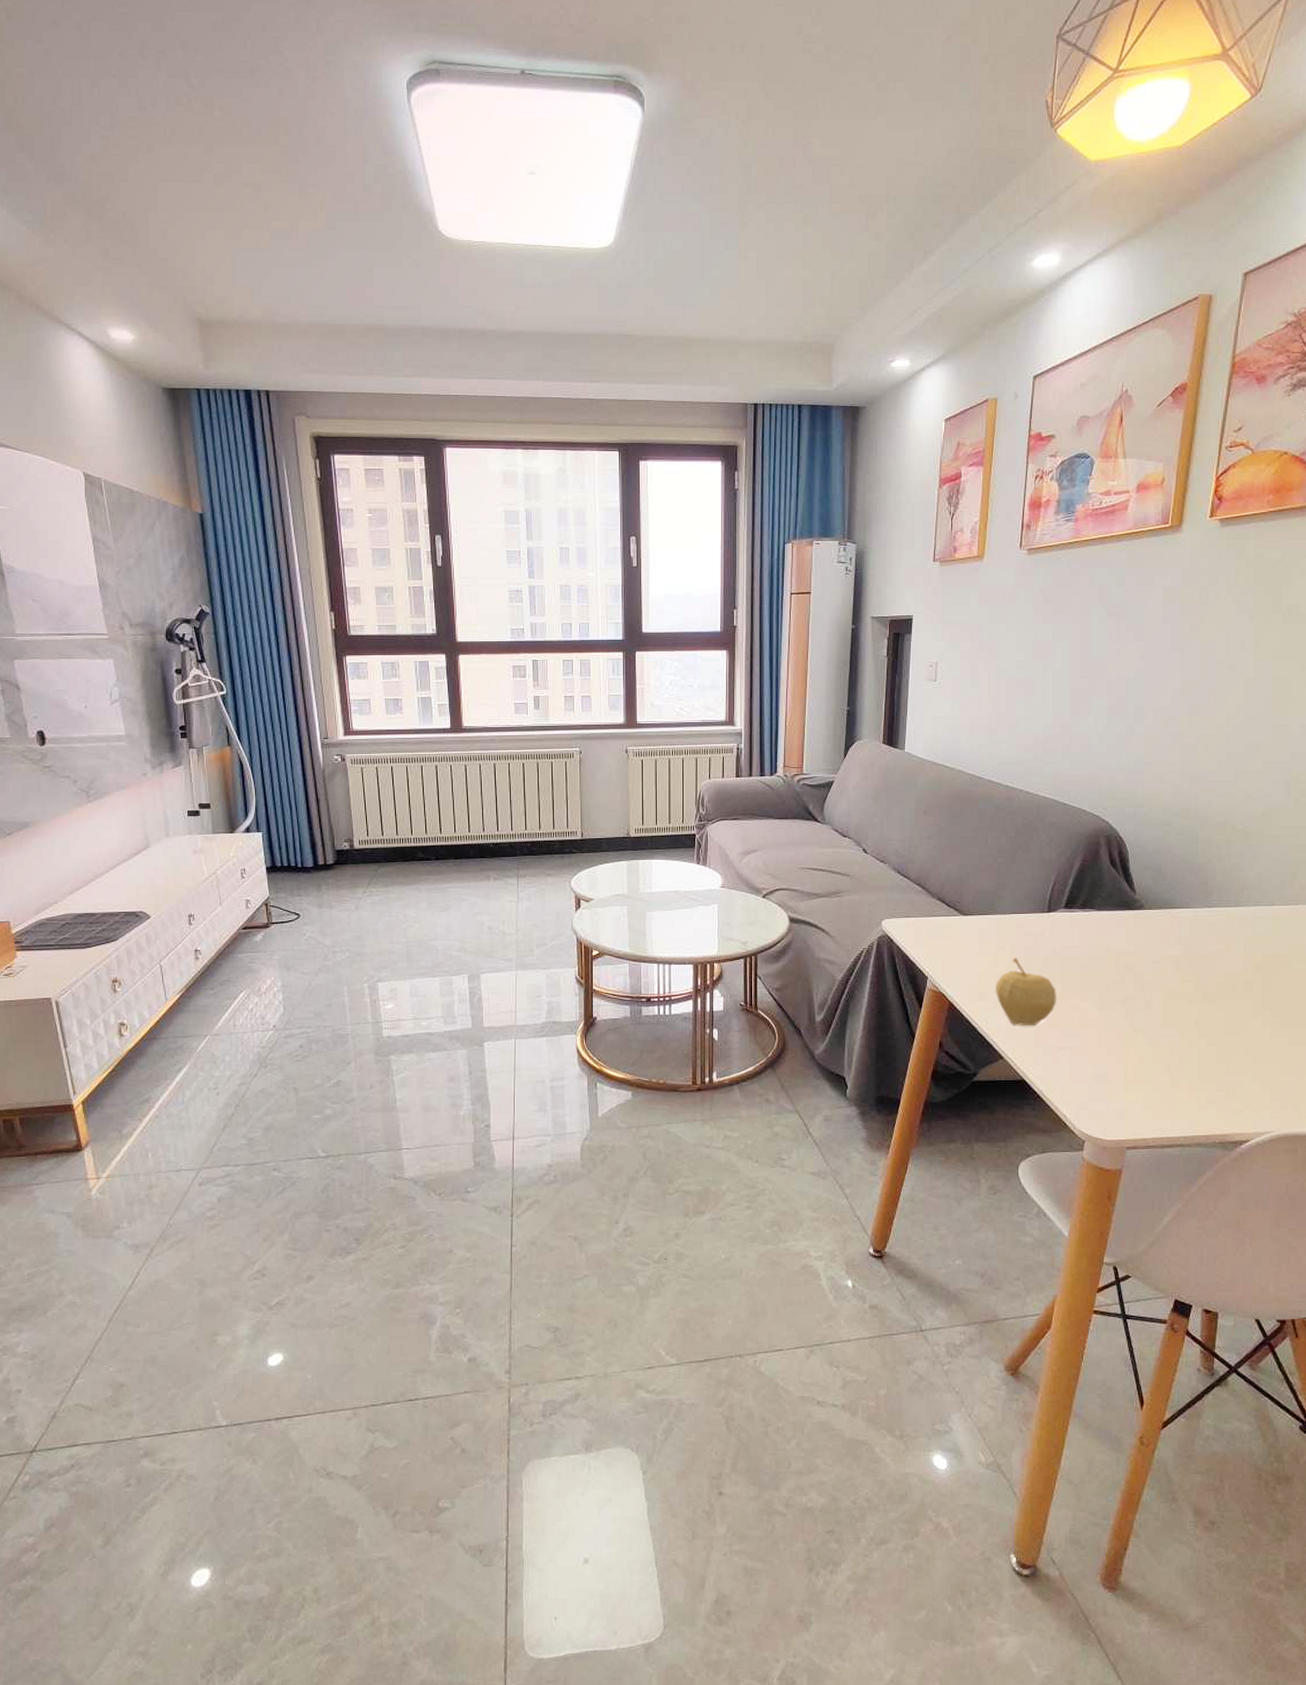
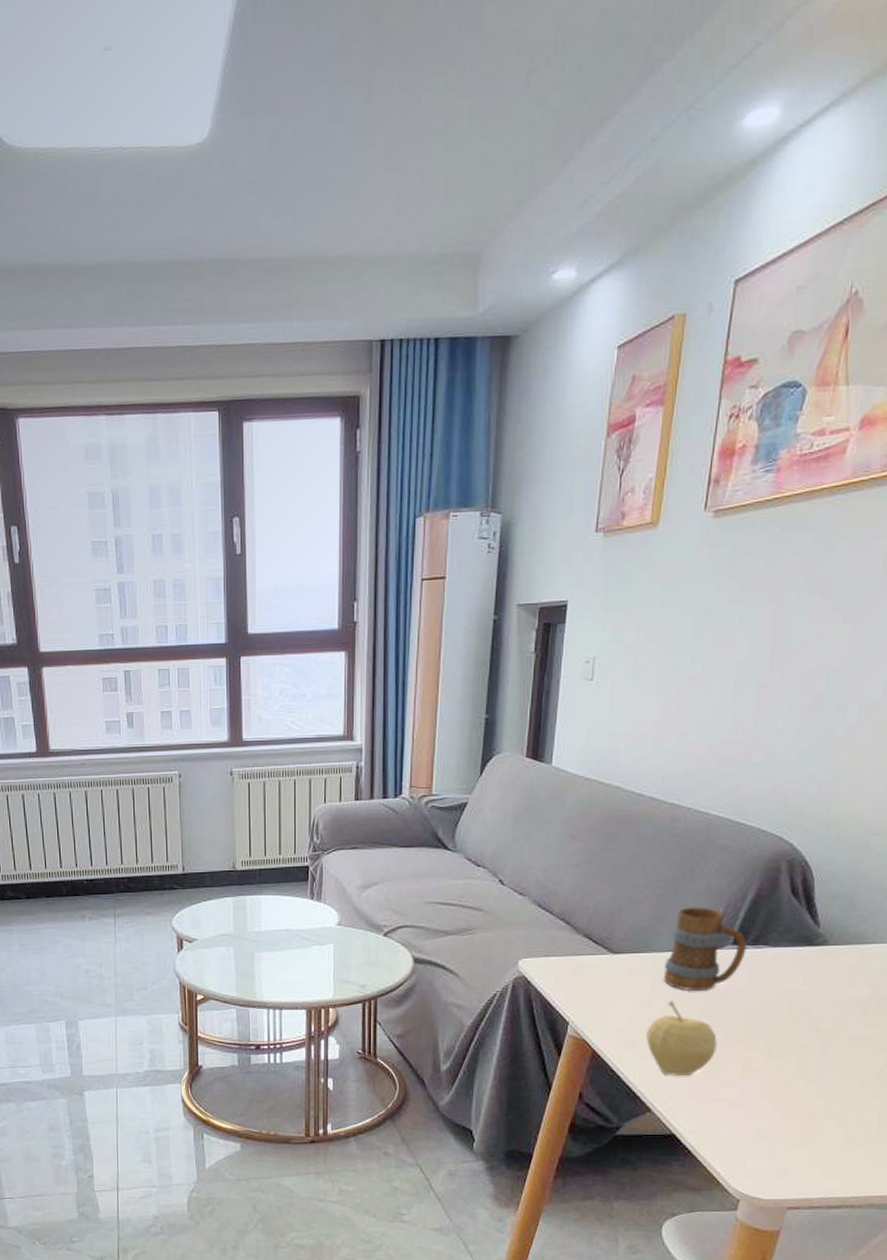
mug: none [1007,875,1076,950] -> present [663,907,747,992]

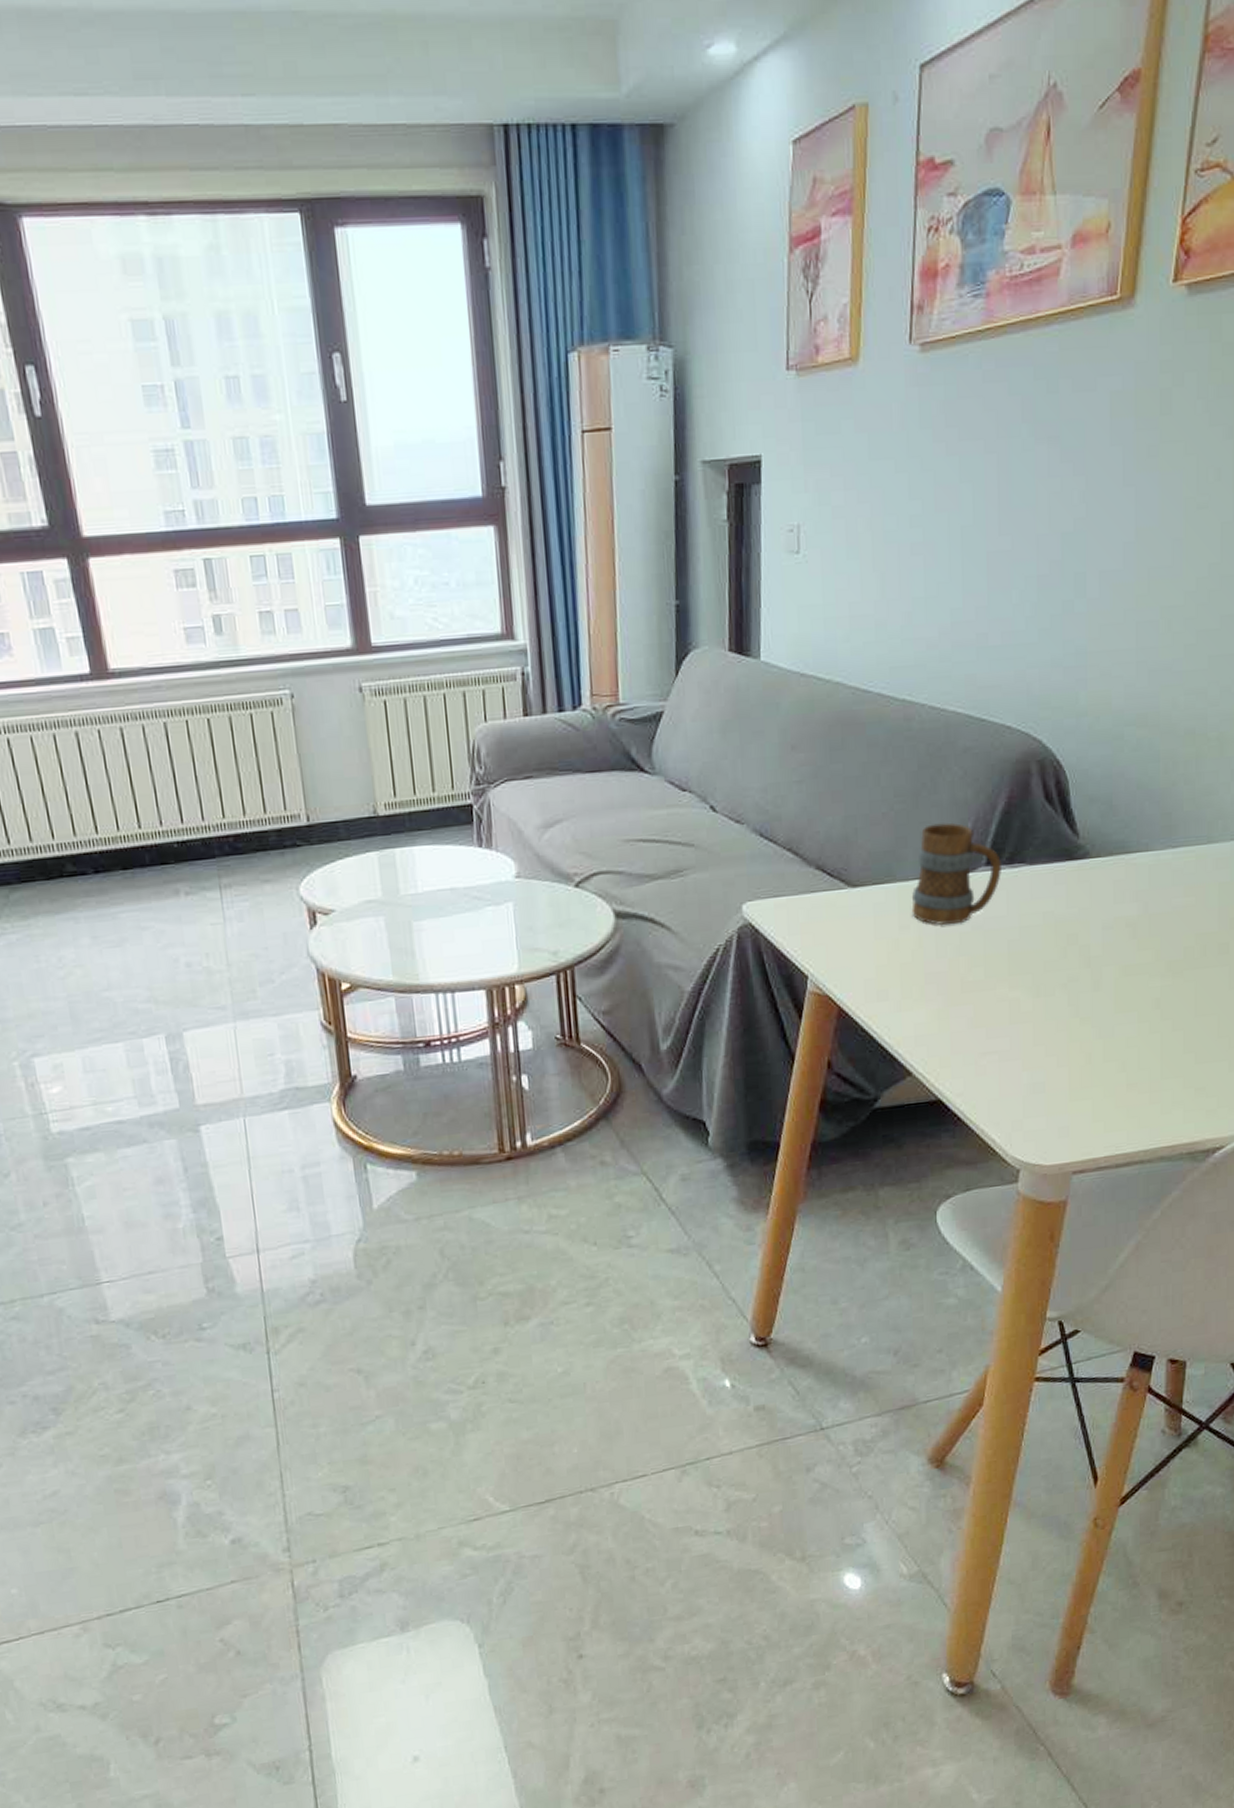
fruit: present [646,1001,717,1077] -> none [899,939,979,1029]

